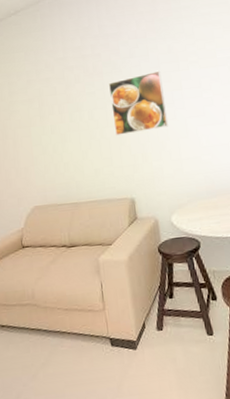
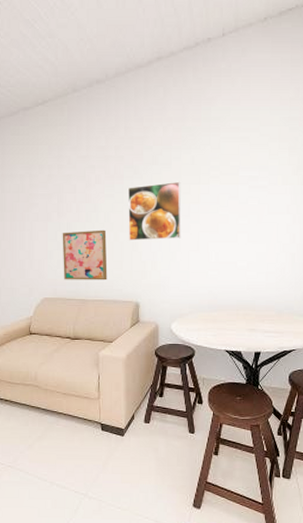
wall art: none [46,128,99,185] -> present [62,230,108,281]

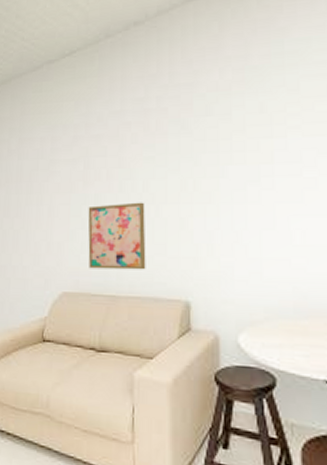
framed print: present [127,181,182,241] -> none [173,135,249,216]

